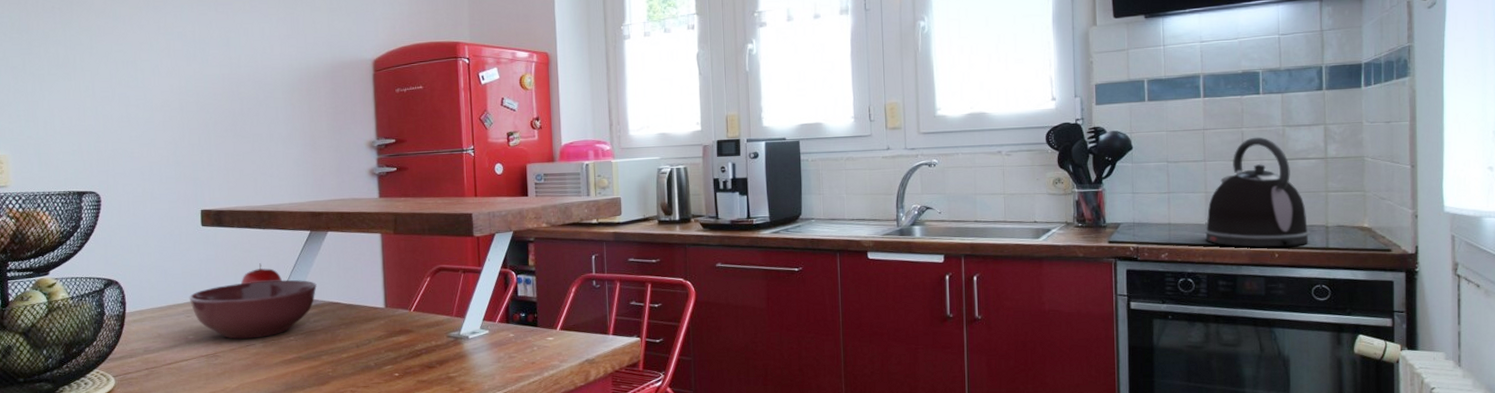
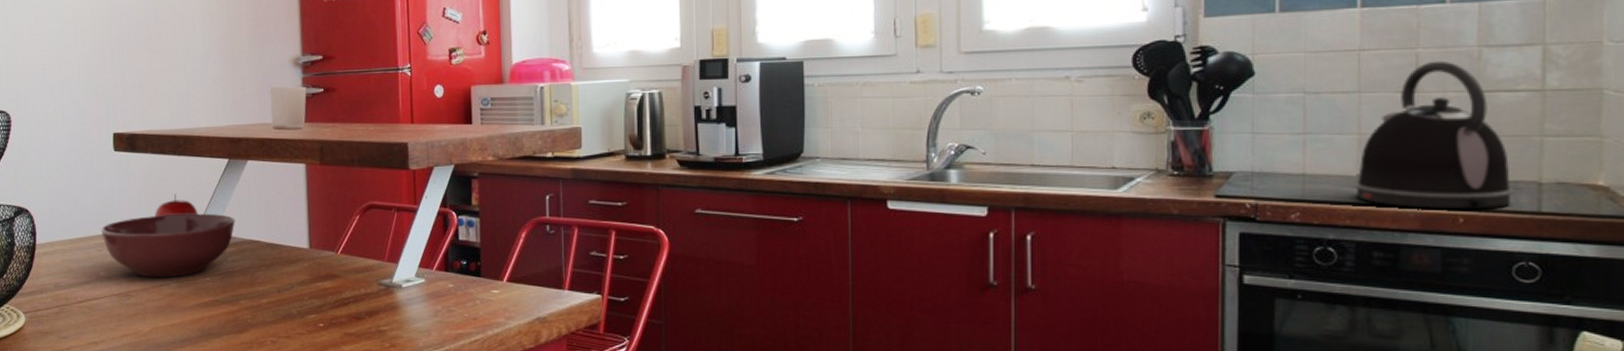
cup: none [346,166,382,205] -> present [268,86,307,131]

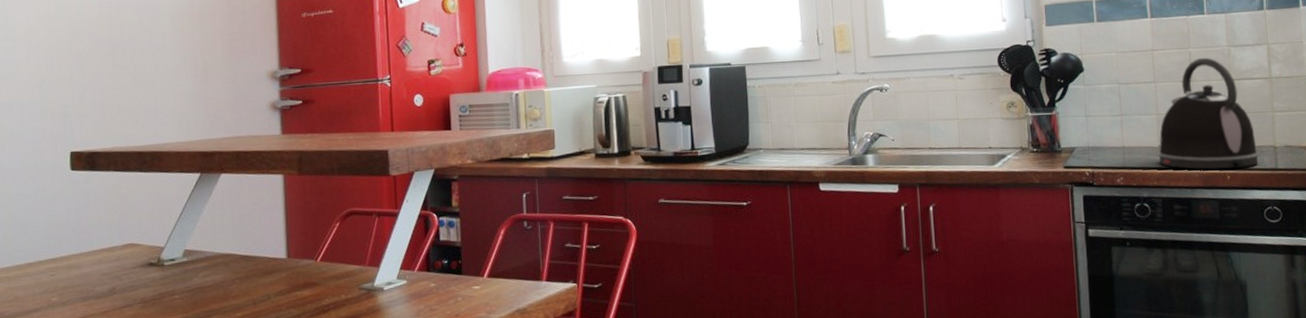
bowl: present [100,213,235,278] -> none [53,229,207,300]
fruit: present [155,194,198,217] -> none [117,211,166,237]
cup: present [268,86,307,131] -> none [244,99,285,143]

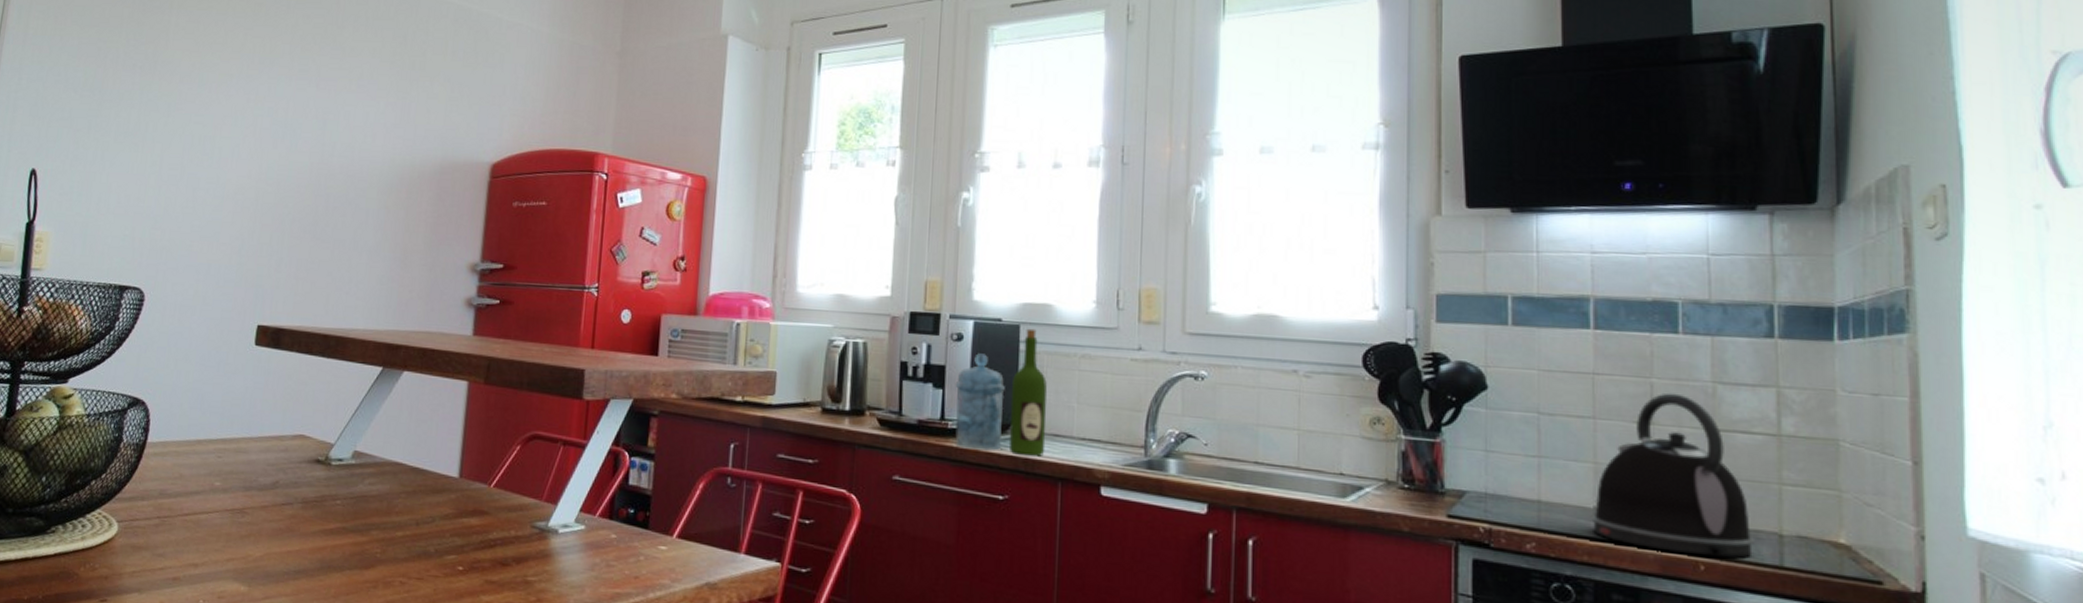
canister: none [700,92,741,170] -> present [955,353,1005,452]
wine bottle: none [743,68,775,169] -> present [1009,328,1047,458]

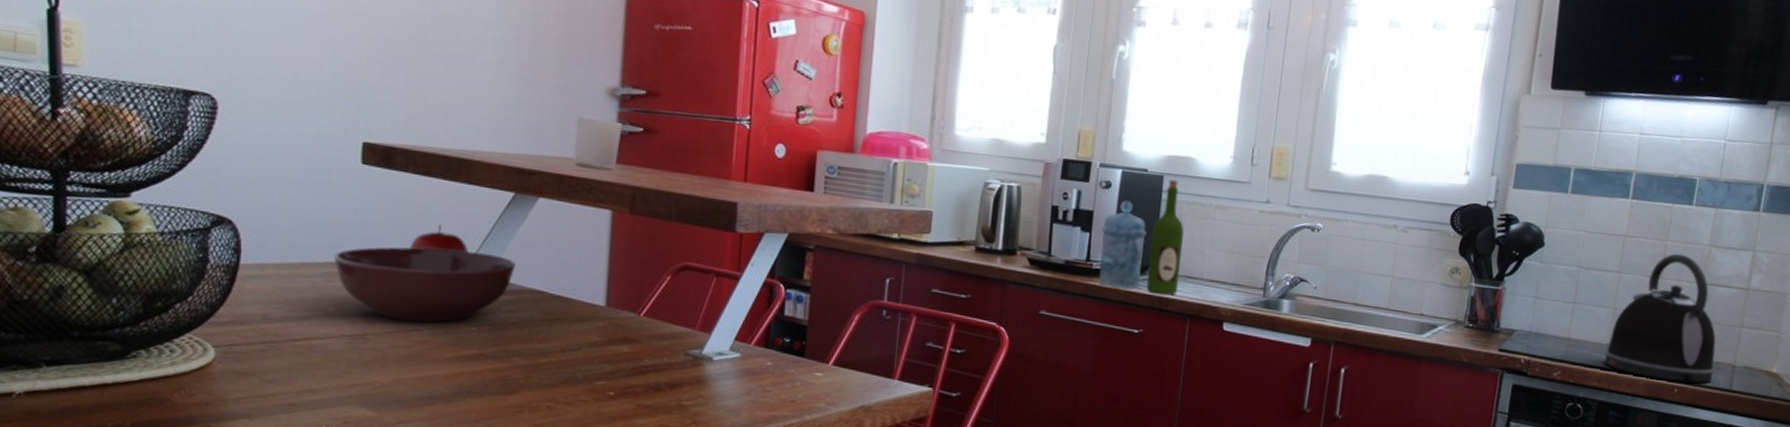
bowl: none [224,422,380,496] -> present [333,247,516,323]
fruit: none [289,400,339,426] -> present [410,225,468,252]
cup: none [436,292,481,344] -> present [574,117,623,172]

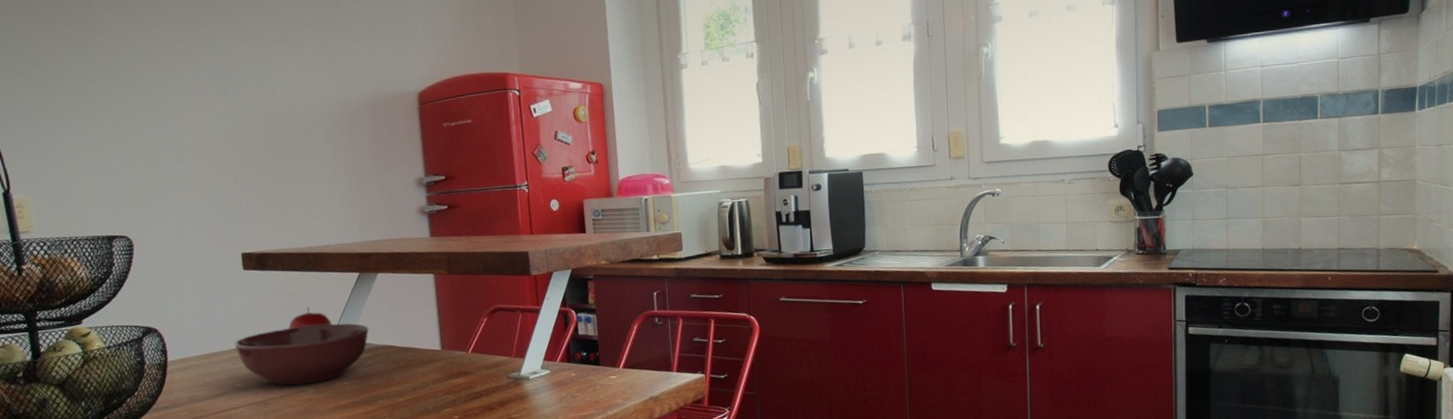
cup: present [574,117,623,172] -> none [394,204,432,245]
canister: present [1098,200,1147,291] -> none [819,197,857,271]
wine bottle: present [1147,179,1184,296] -> none [860,173,890,270]
kettle: present [1604,253,1716,384] -> none [1261,161,1362,272]

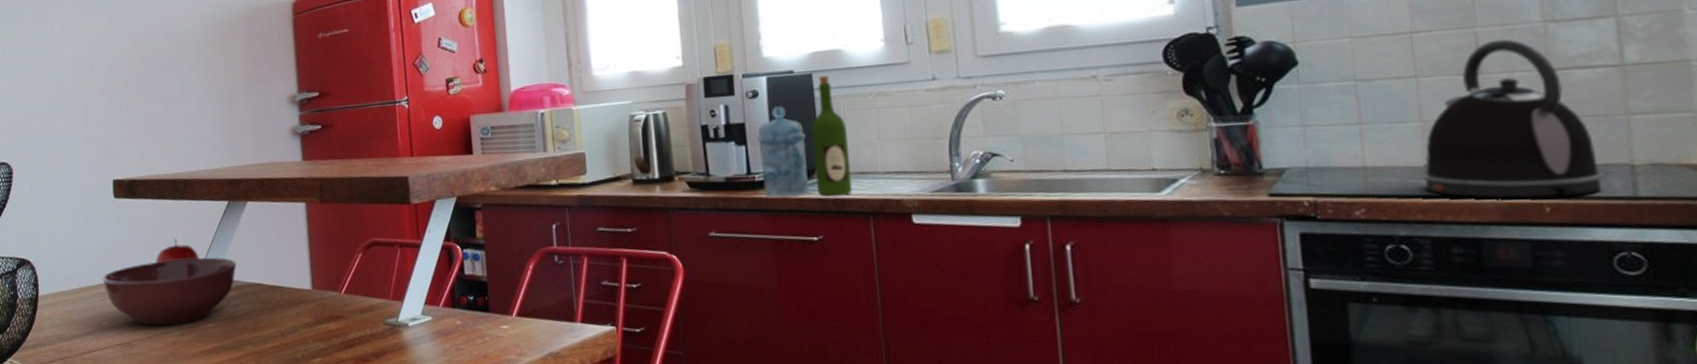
canister: none [819,197,857,271] -> present [756,106,809,198]
wine bottle: none [860,173,890,270] -> present [811,75,853,198]
kettle: none [1261,161,1362,272] -> present [1422,39,1604,199]

